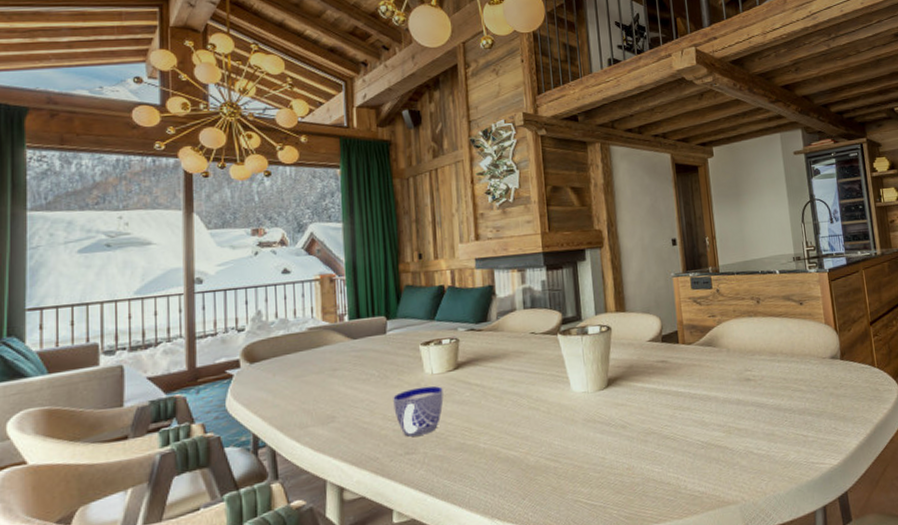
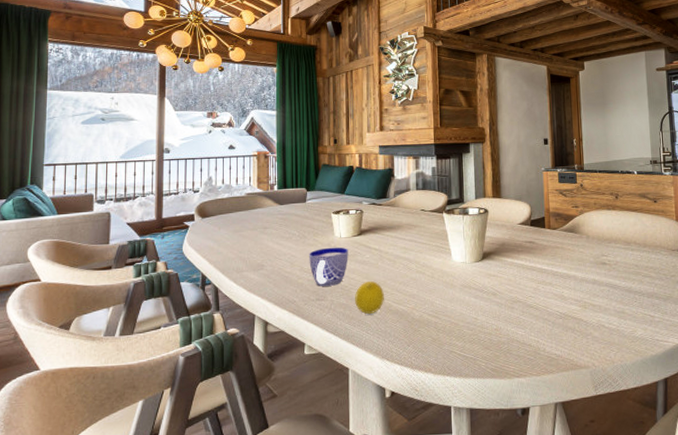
fruit: none [454,423,492,466] -> present [355,280,385,315]

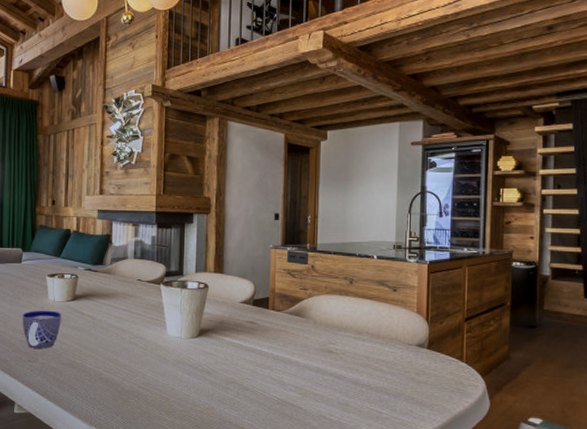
fruit: present [355,280,385,315] -> none [66,347,96,381]

